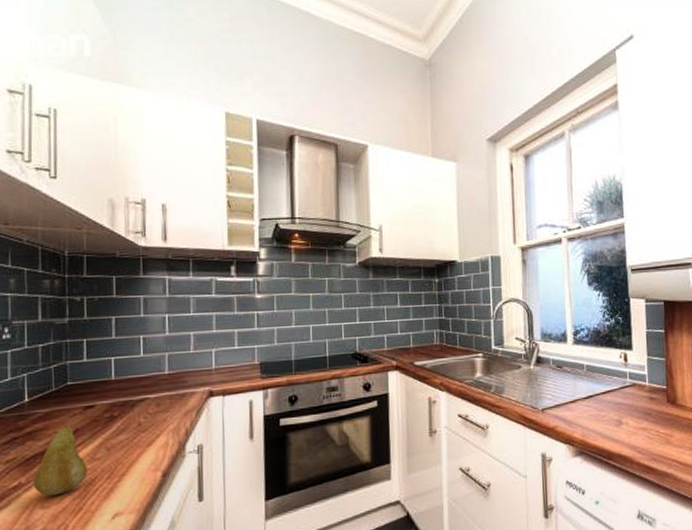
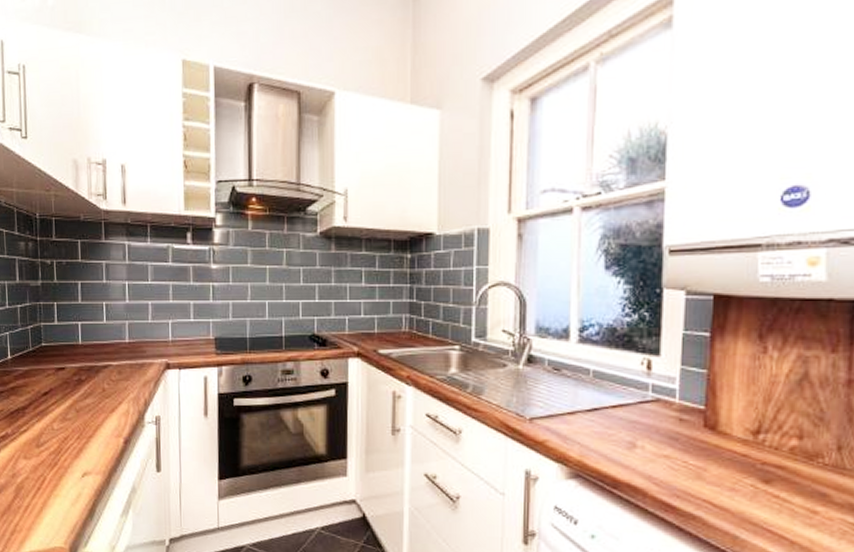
fruit: present [33,425,87,496] -> none [17,384,61,449]

